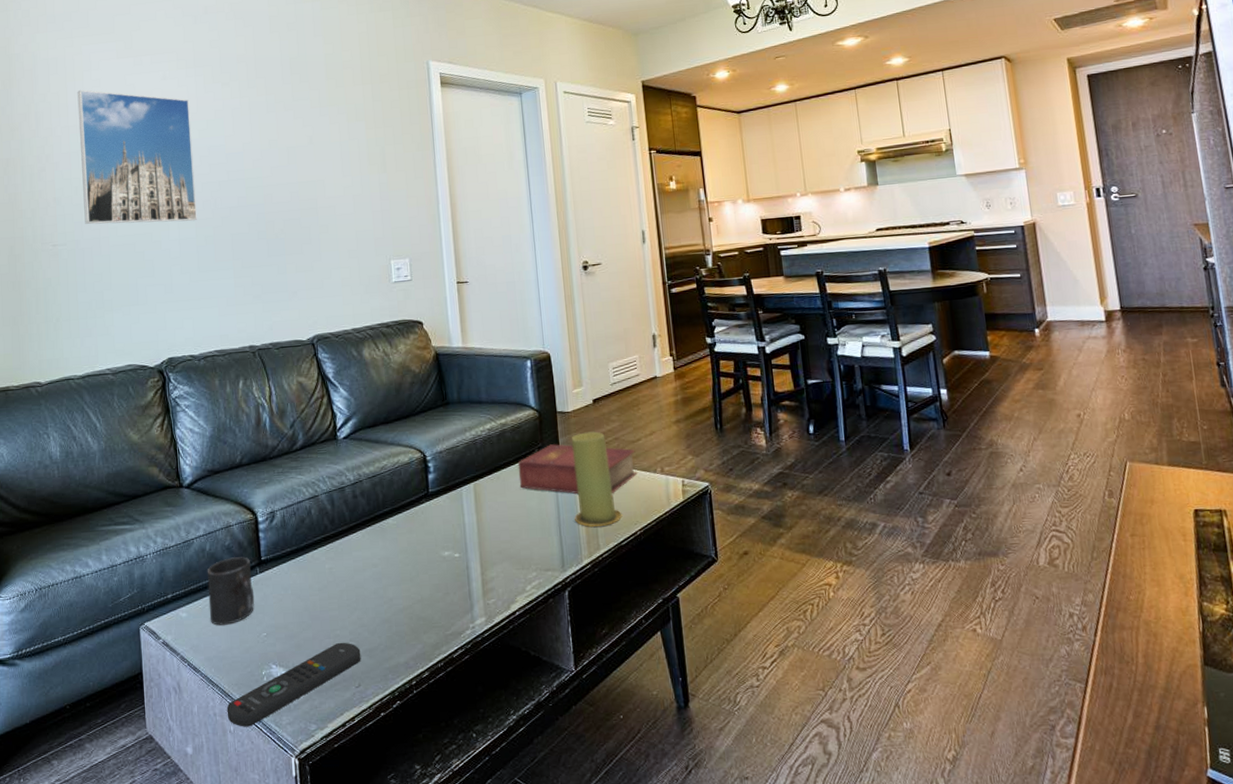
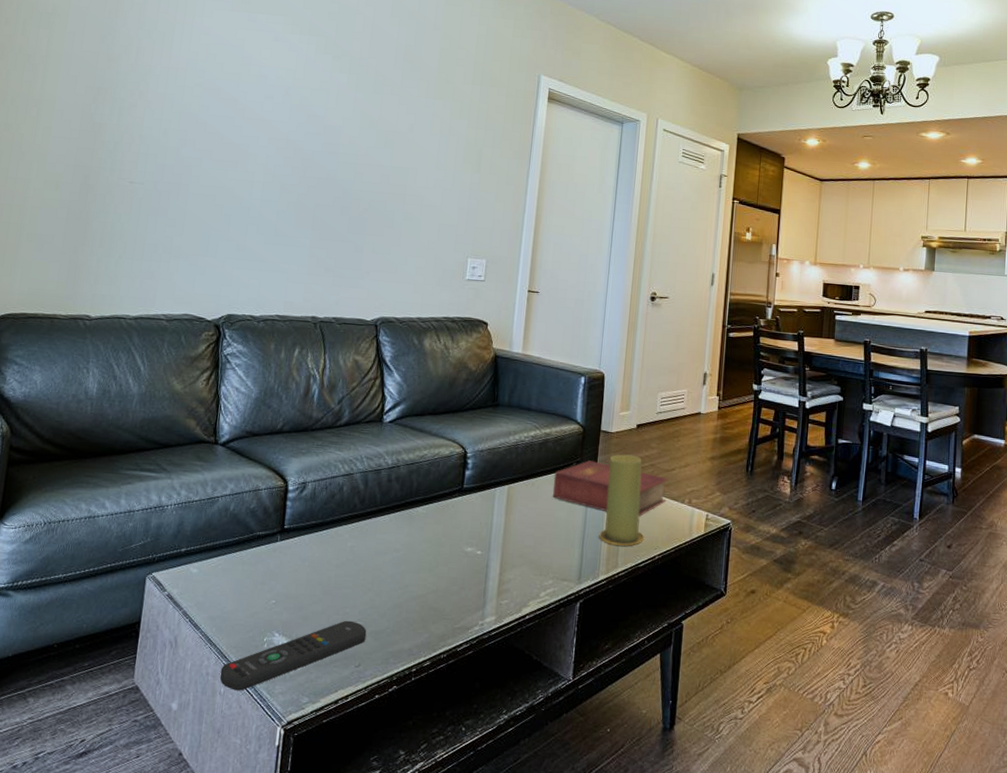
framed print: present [77,89,197,224] -> none [167,33,297,185]
mug: present [207,557,255,625] -> none [221,521,273,587]

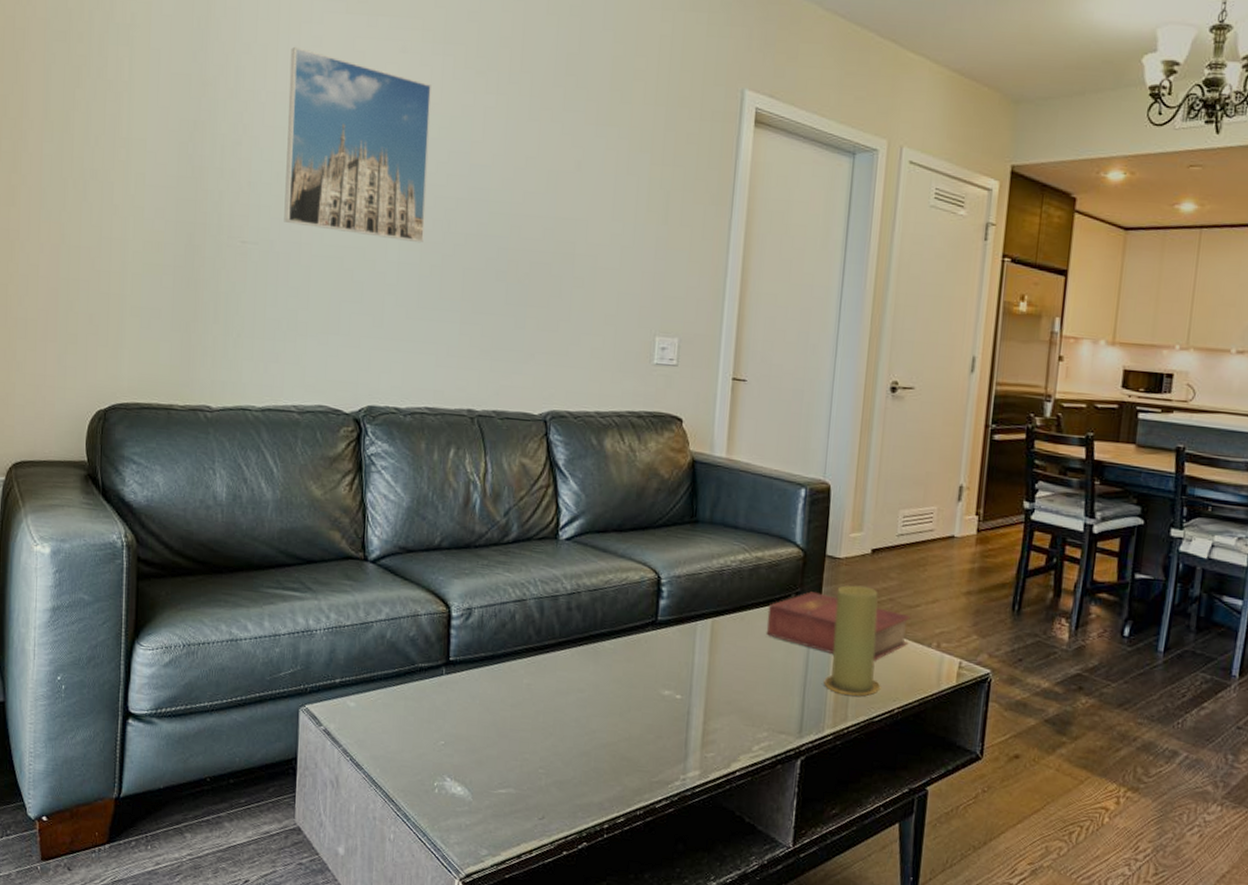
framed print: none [167,33,297,185] -> present [284,46,432,243]
remote control: present [219,620,367,691] -> none [388,767,550,839]

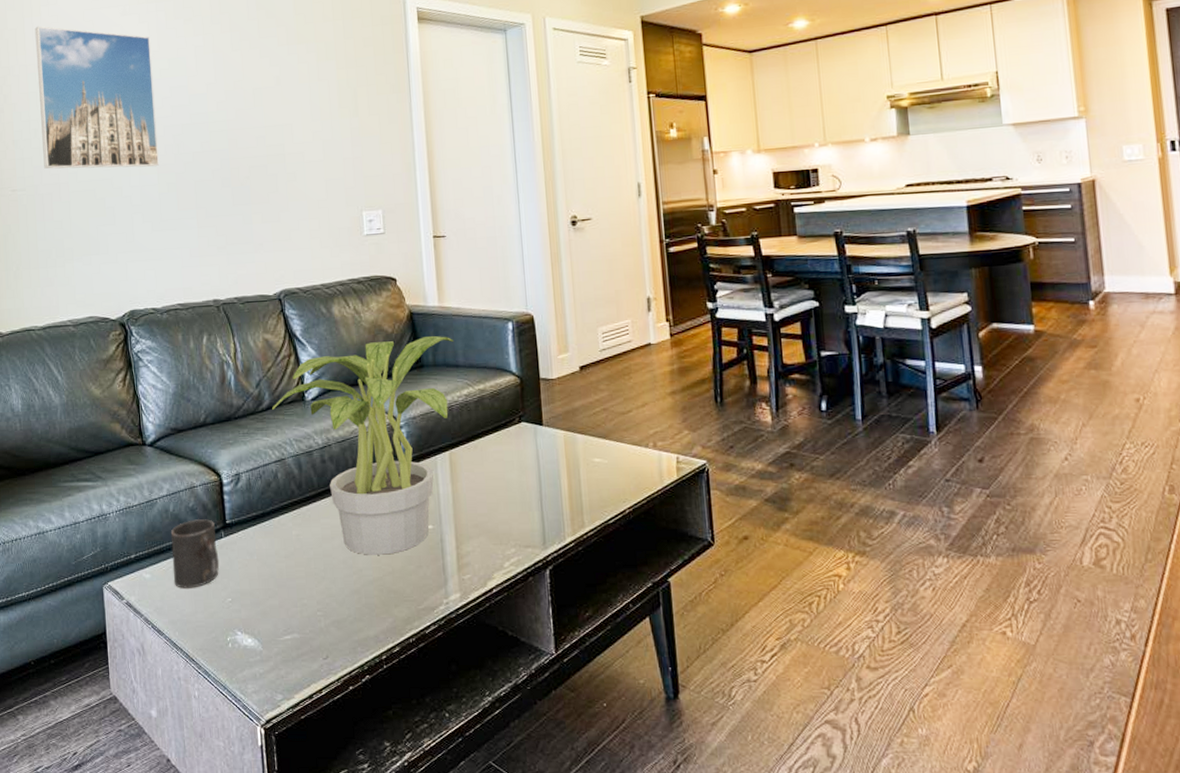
mug: none [382,650,437,725] -> present [170,519,220,588]
potted plant: none [519,486,737,720] -> present [272,336,454,555]
book: present [766,591,911,661] -> none [496,413,628,468]
candle: present [824,585,881,696] -> none [555,401,610,503]

